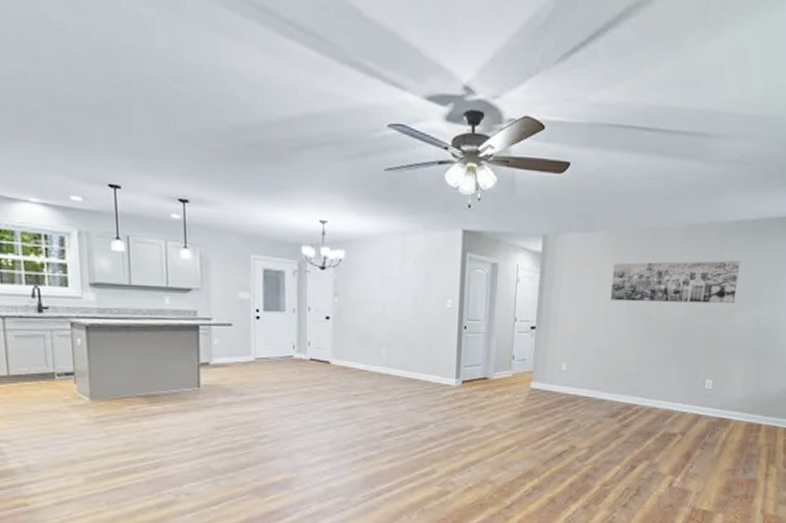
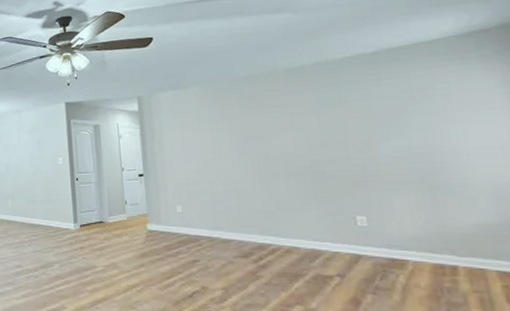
wall art: present [610,260,740,304] -> none [213,93,372,145]

